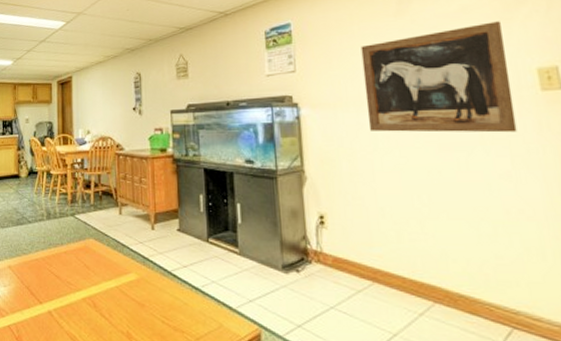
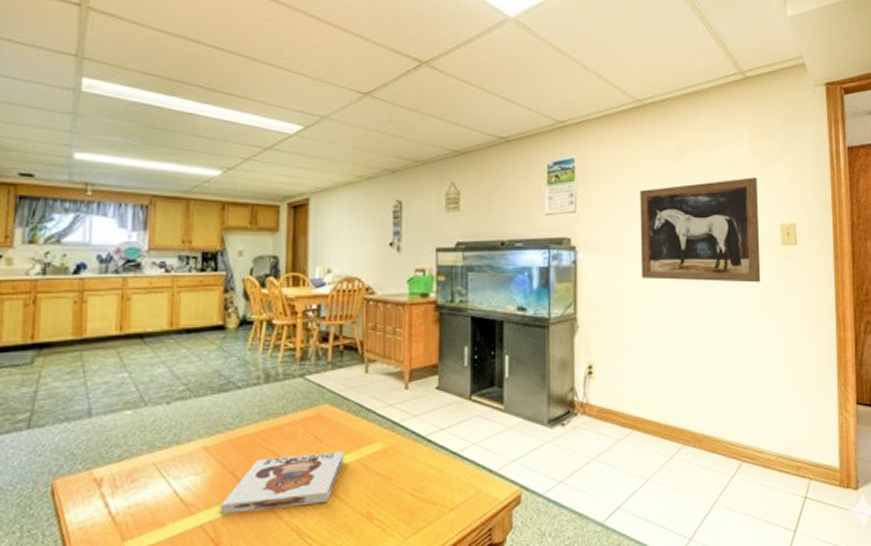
board game: none [21,277,107,320] -> present [221,451,344,514]

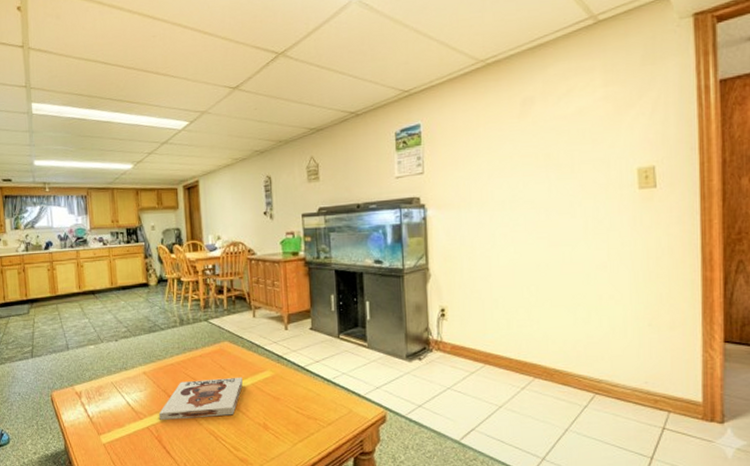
wall art: present [639,177,761,283] -> none [485,123,615,230]

